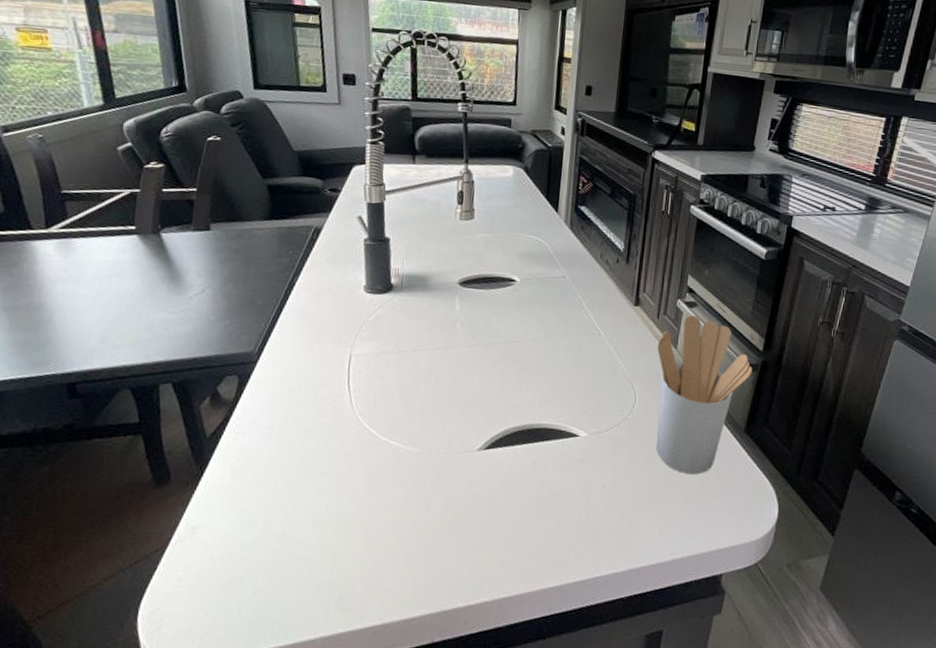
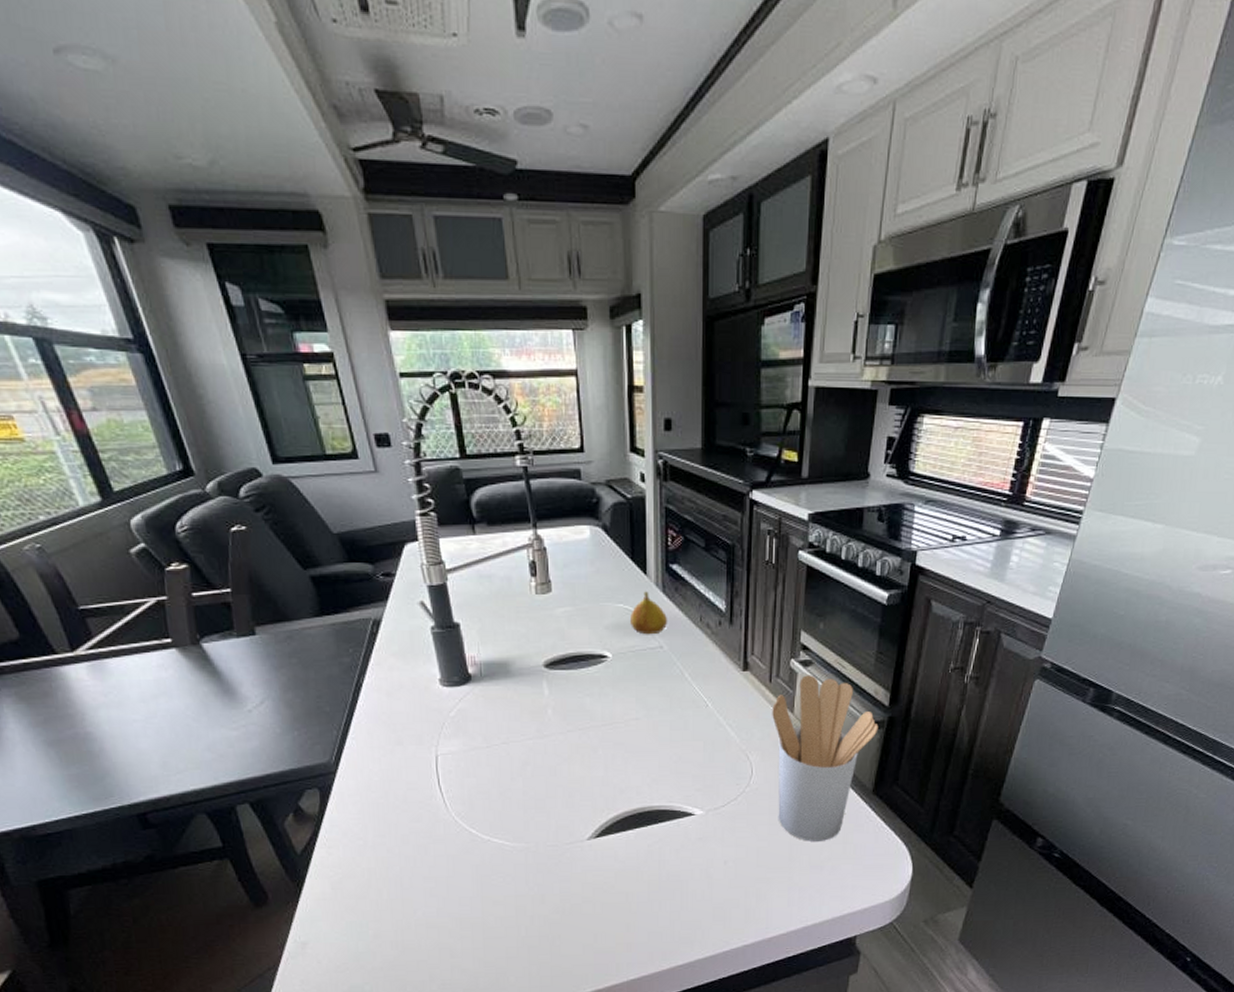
fruit: none [539,227,573,266] -> present [630,591,668,635]

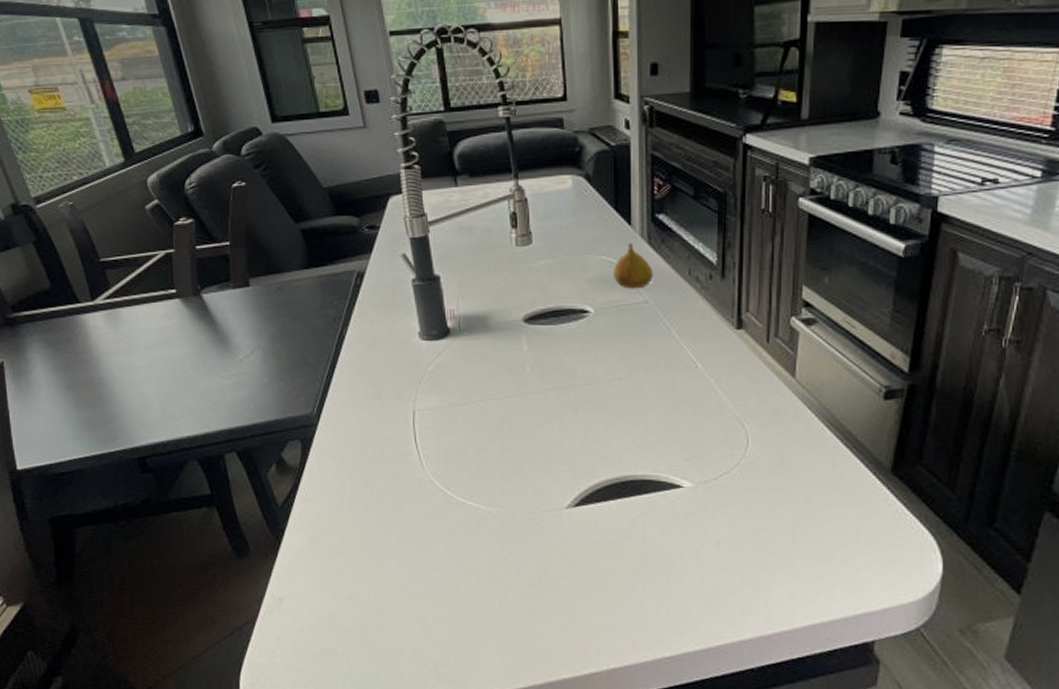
utensil holder: present [772,675,879,842] -> none [770,335,897,526]

